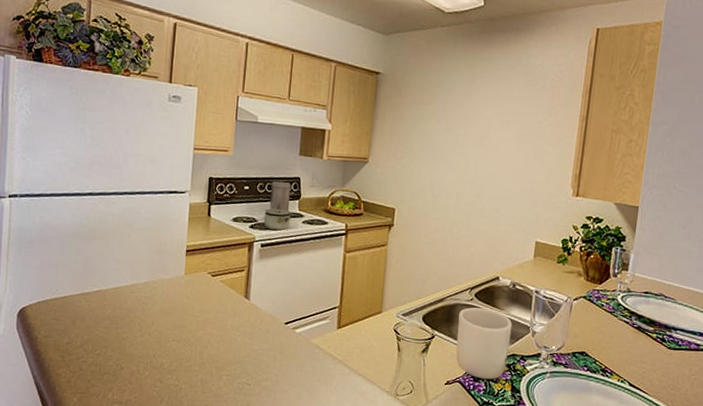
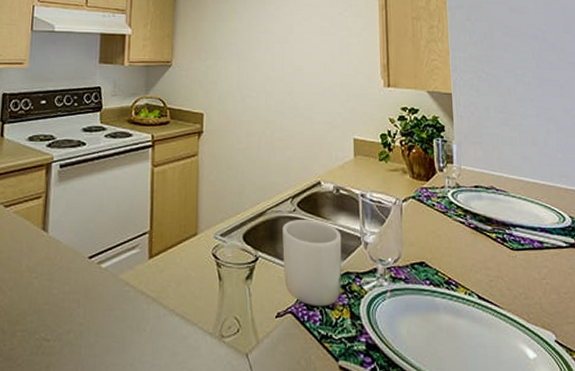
saucepan: present [263,208,292,231] -> none [62,122,93,148]
canister: present [269,181,292,211] -> none [68,93,92,125]

